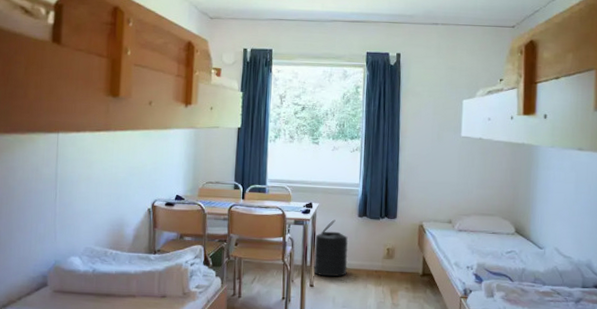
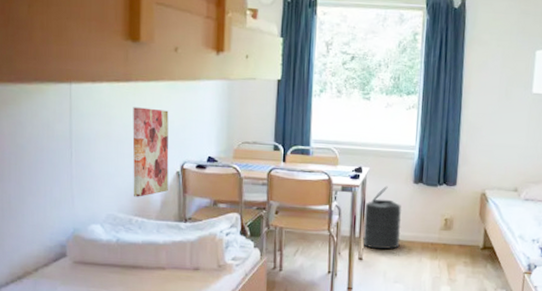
wall art: none [109,153,143,232] -> present [132,107,169,197]

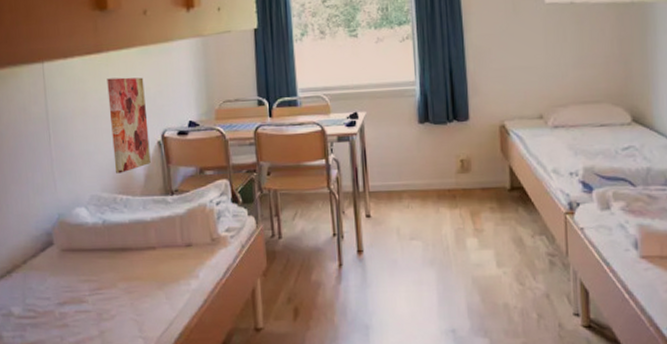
trash can: present [363,186,402,250] -> none [366,130,412,203]

